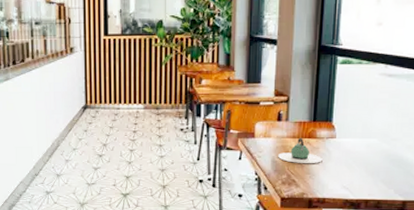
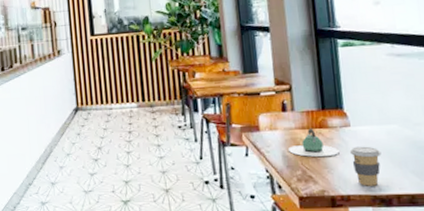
coffee cup: none [331,156,359,191] -> present [349,146,381,186]

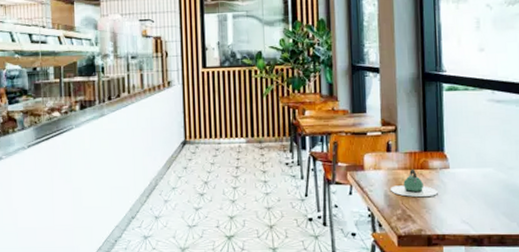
coffee cup: present [349,146,381,186] -> none [447,188,476,226]

